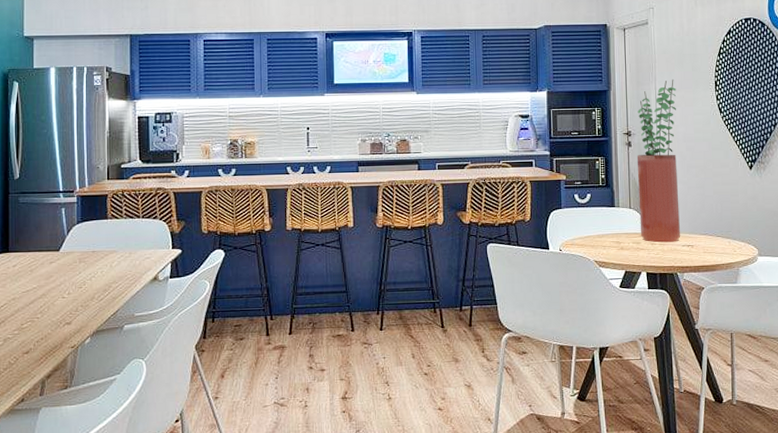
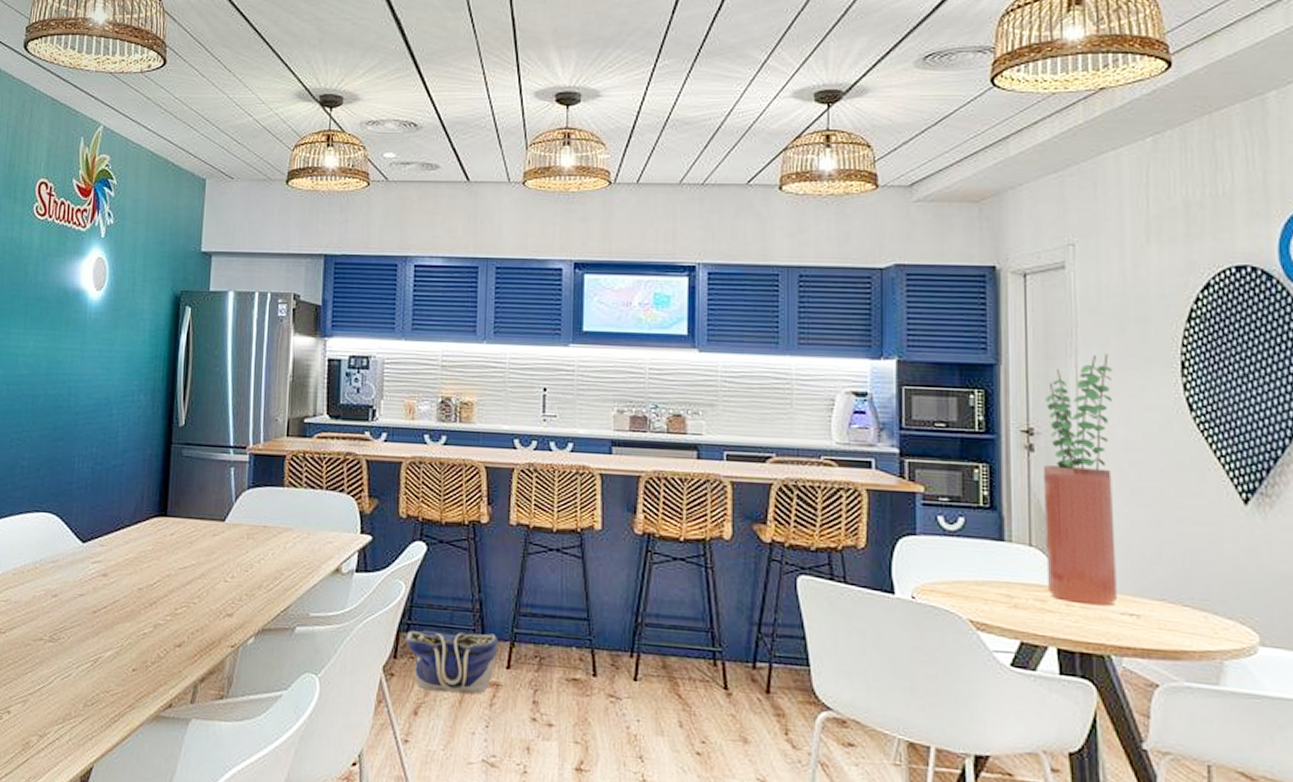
tote bag: none [212,311,283,359] -> present [406,629,499,694]

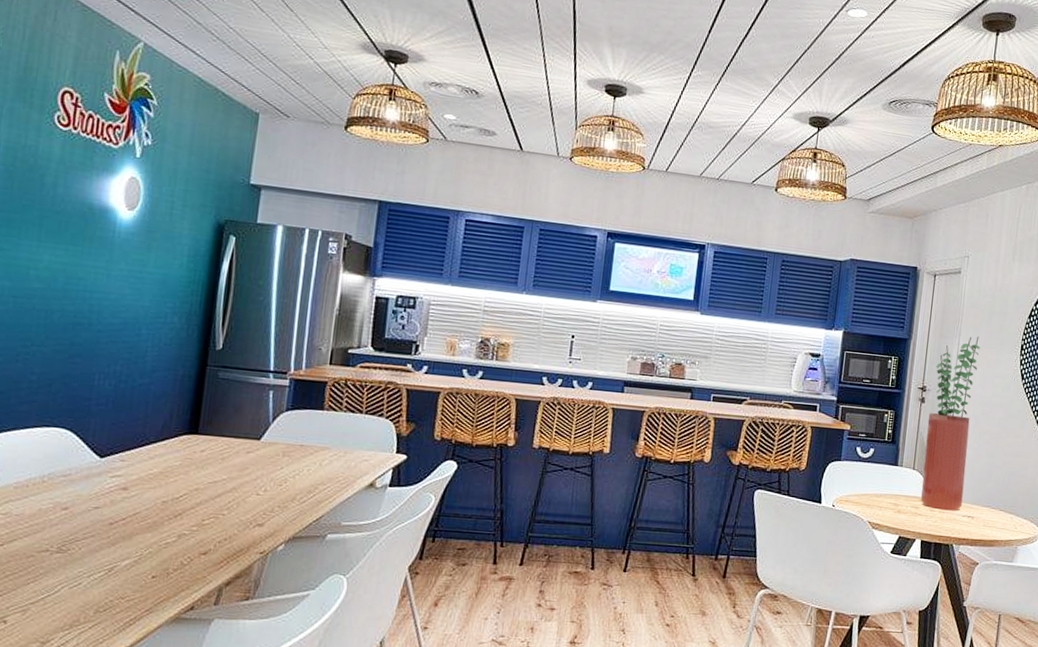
tote bag: present [406,629,499,694] -> none [431,535,515,587]

